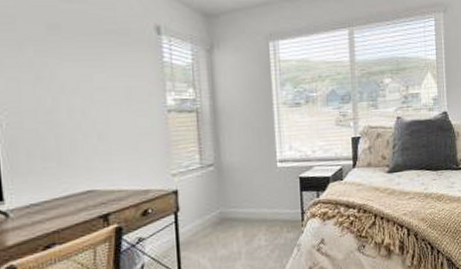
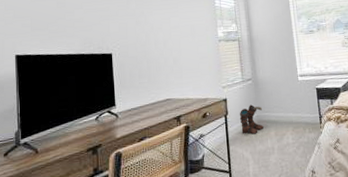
boots: none [195,198,228,237] -> present [239,104,264,135]

